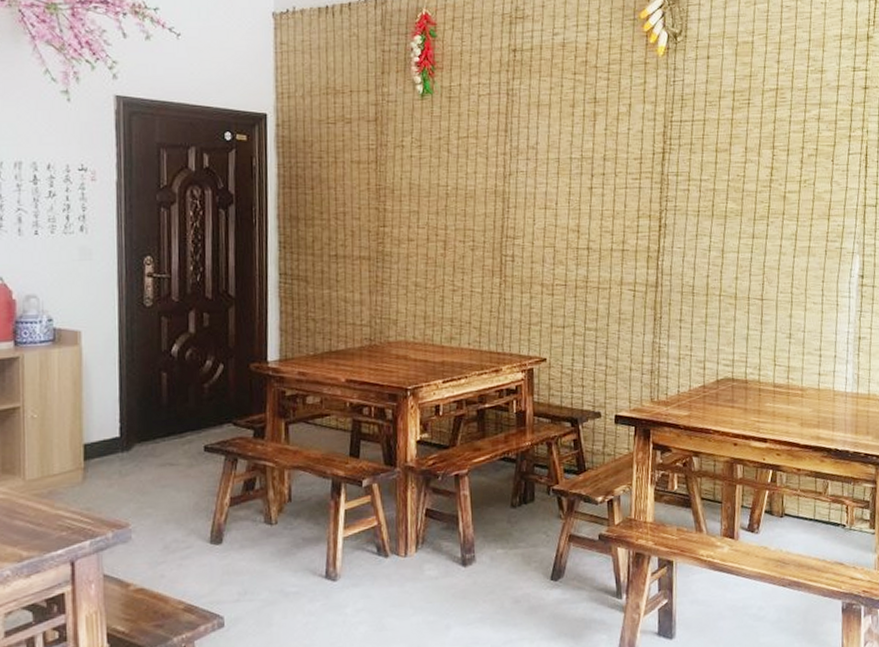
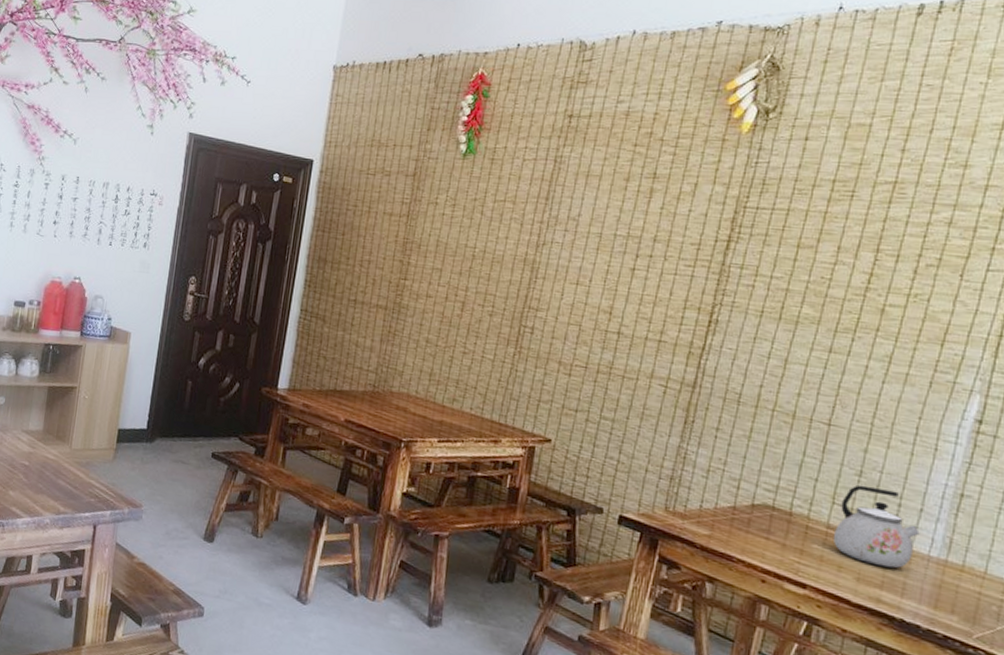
kettle: none [779,345,837,410] -> present [832,485,920,568]

